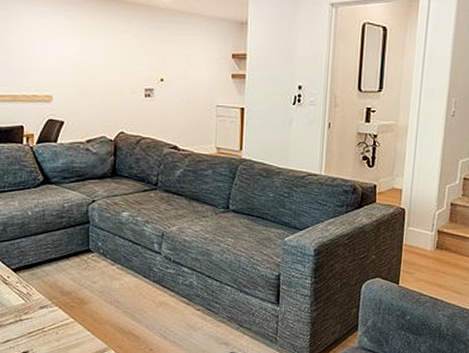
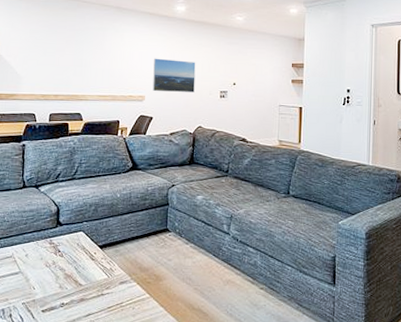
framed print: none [61,47,113,91] -> present [152,58,196,92]

